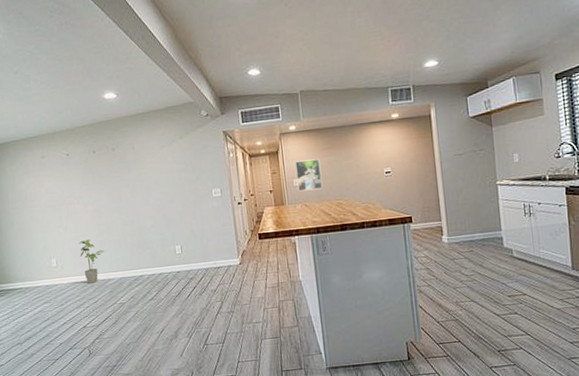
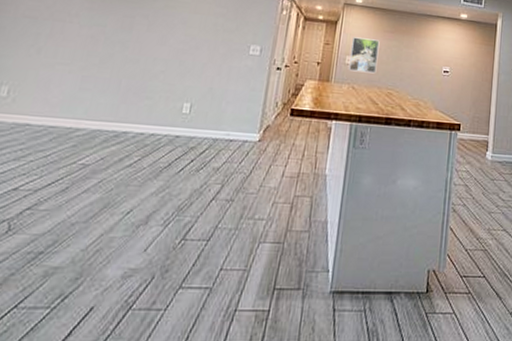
house plant: present [79,239,105,284] -> none [43,70,85,130]

